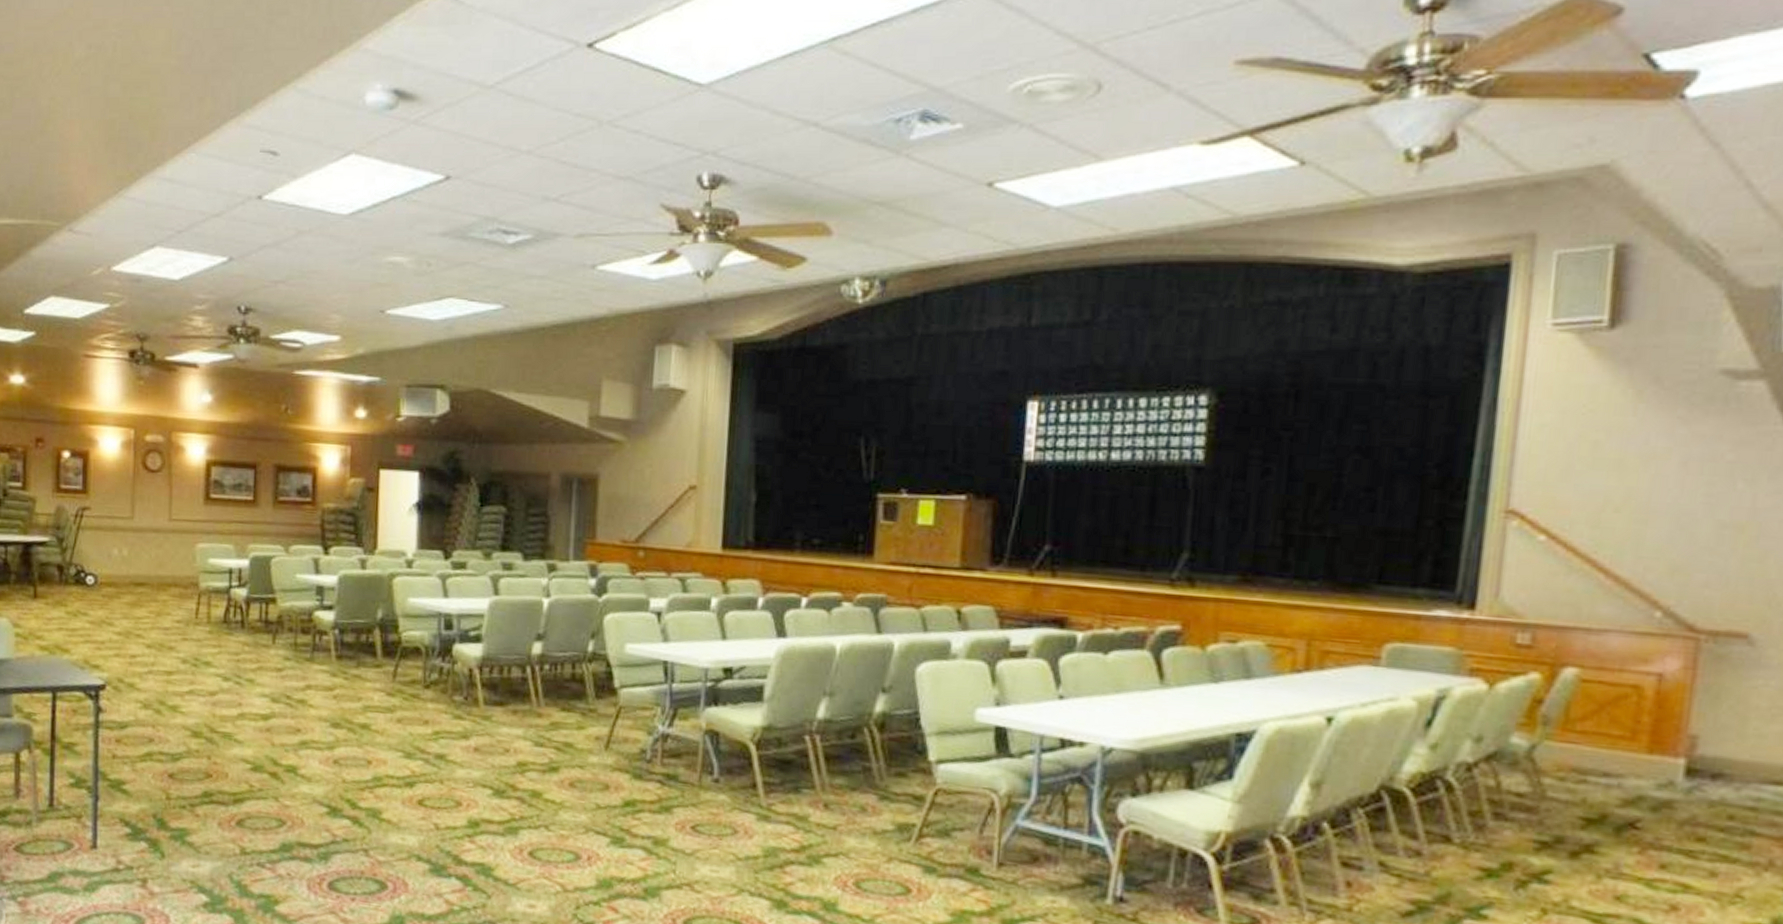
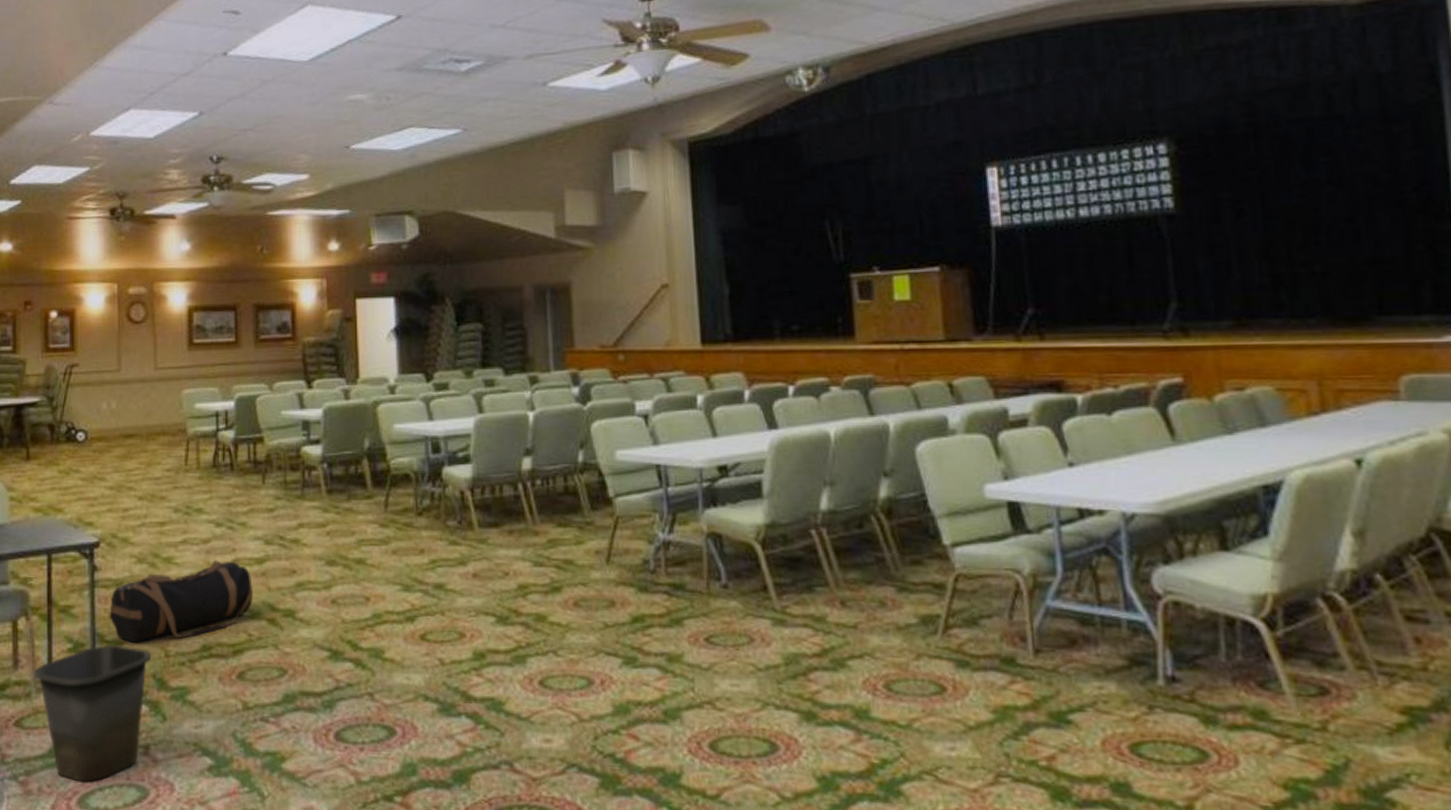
waste bin: none [35,782,153,909] -> present [33,644,152,783]
duffel bag: none [112,713,258,784] -> present [109,560,254,643]

